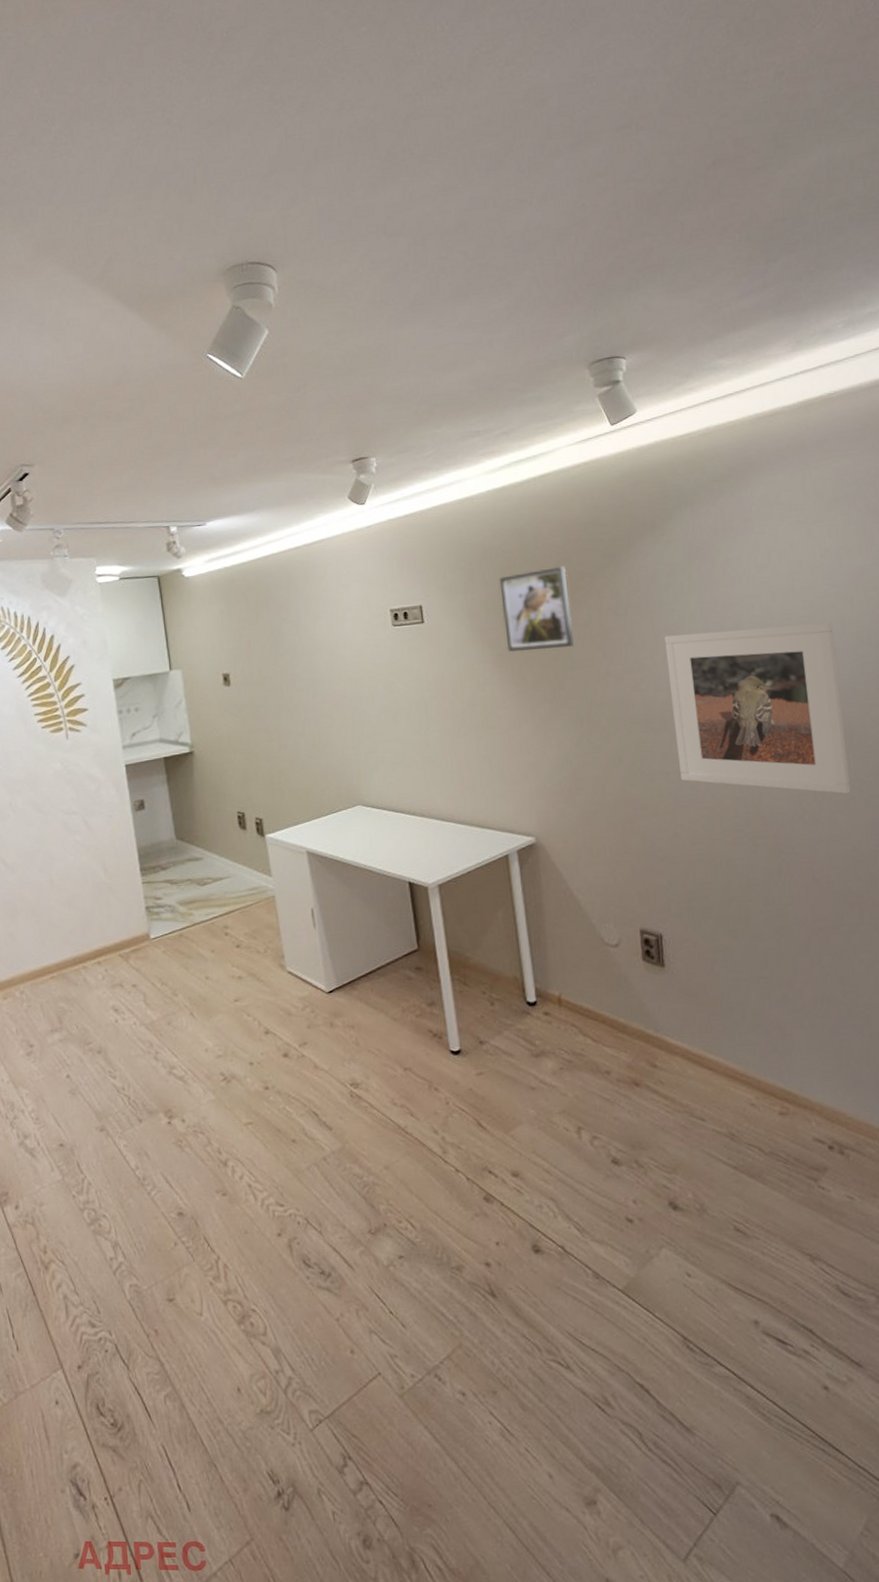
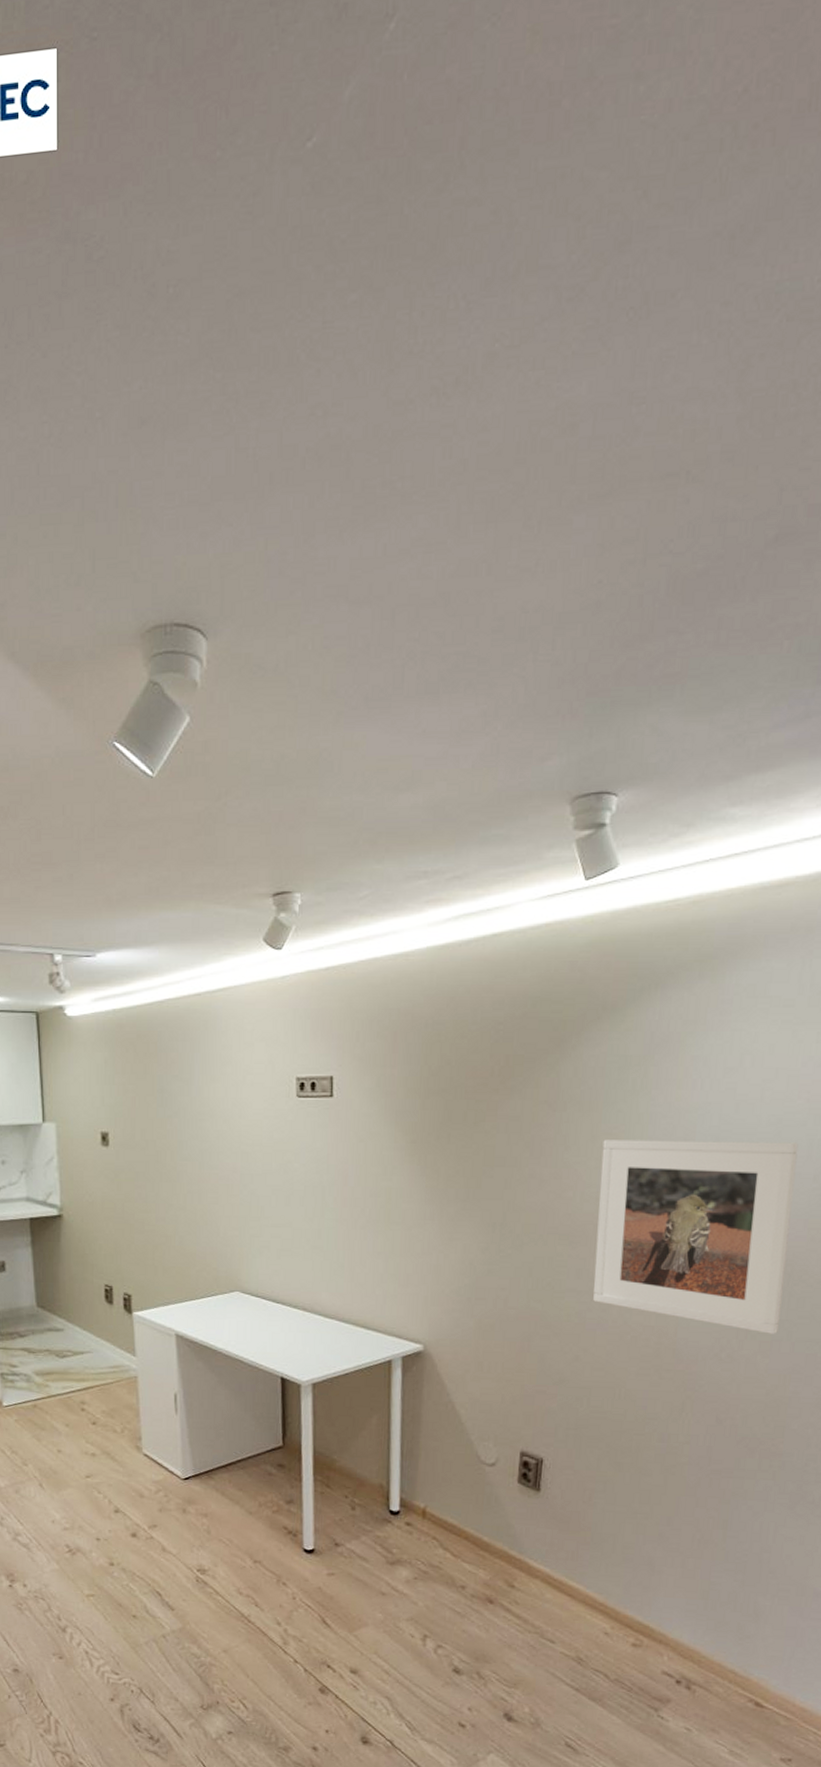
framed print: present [499,566,574,653] -> none [422,1047,504,1142]

